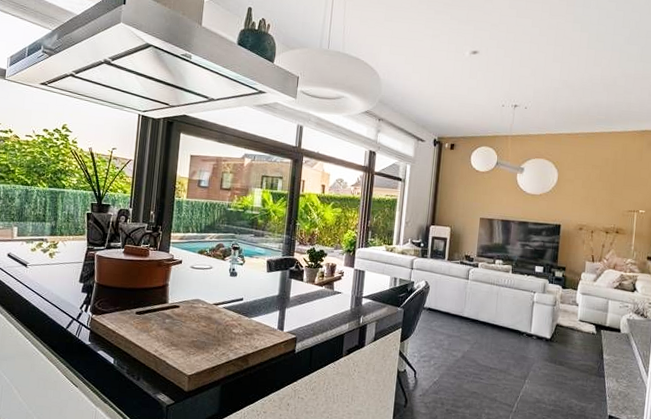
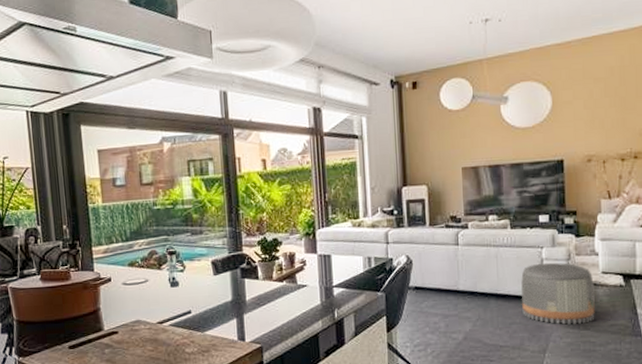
pouf: none [512,305,572,360] -> present [521,262,595,325]

